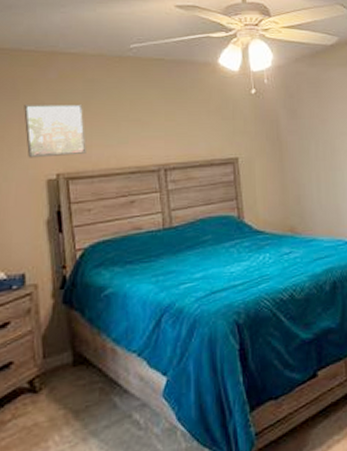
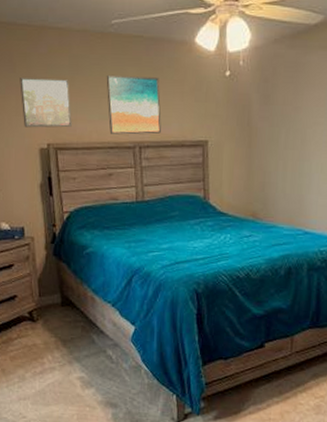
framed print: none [125,97,187,158] -> present [106,74,161,135]

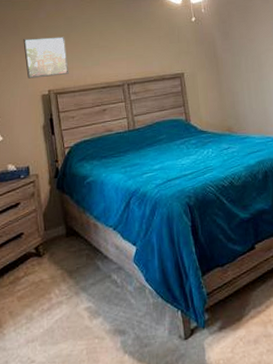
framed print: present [106,74,161,135] -> none [96,28,144,76]

